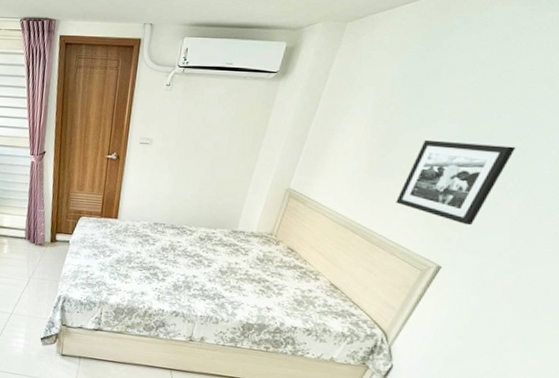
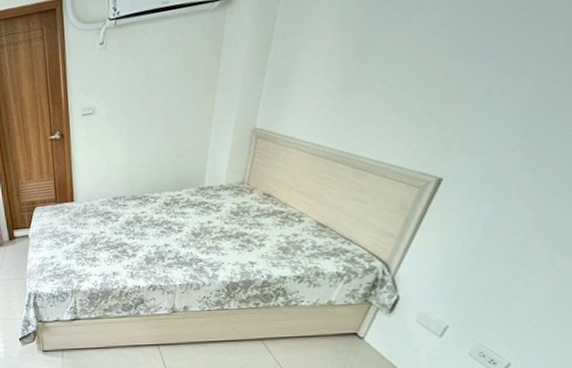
picture frame: present [396,139,517,226] -> none [380,20,520,126]

